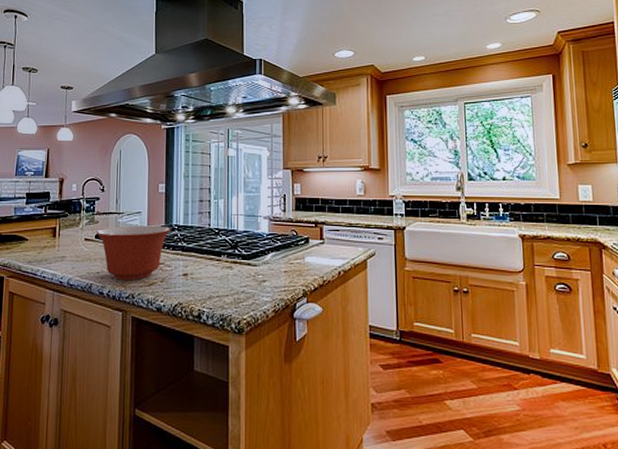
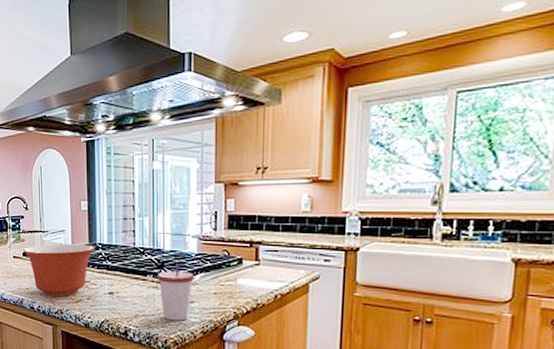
cup: none [232,243,266,301] -> present [158,263,194,321]

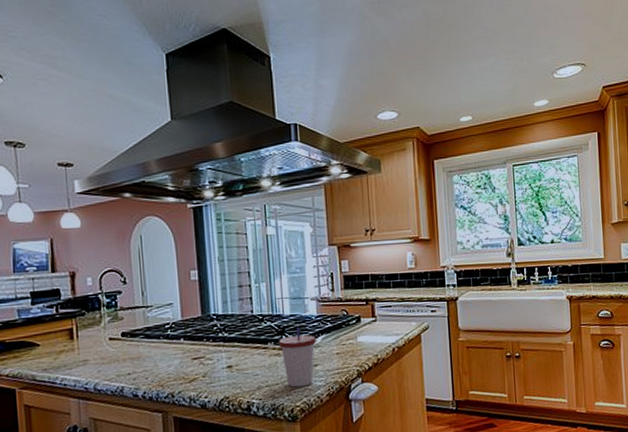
mixing bowl: present [23,244,95,297] -> none [122,316,209,379]

